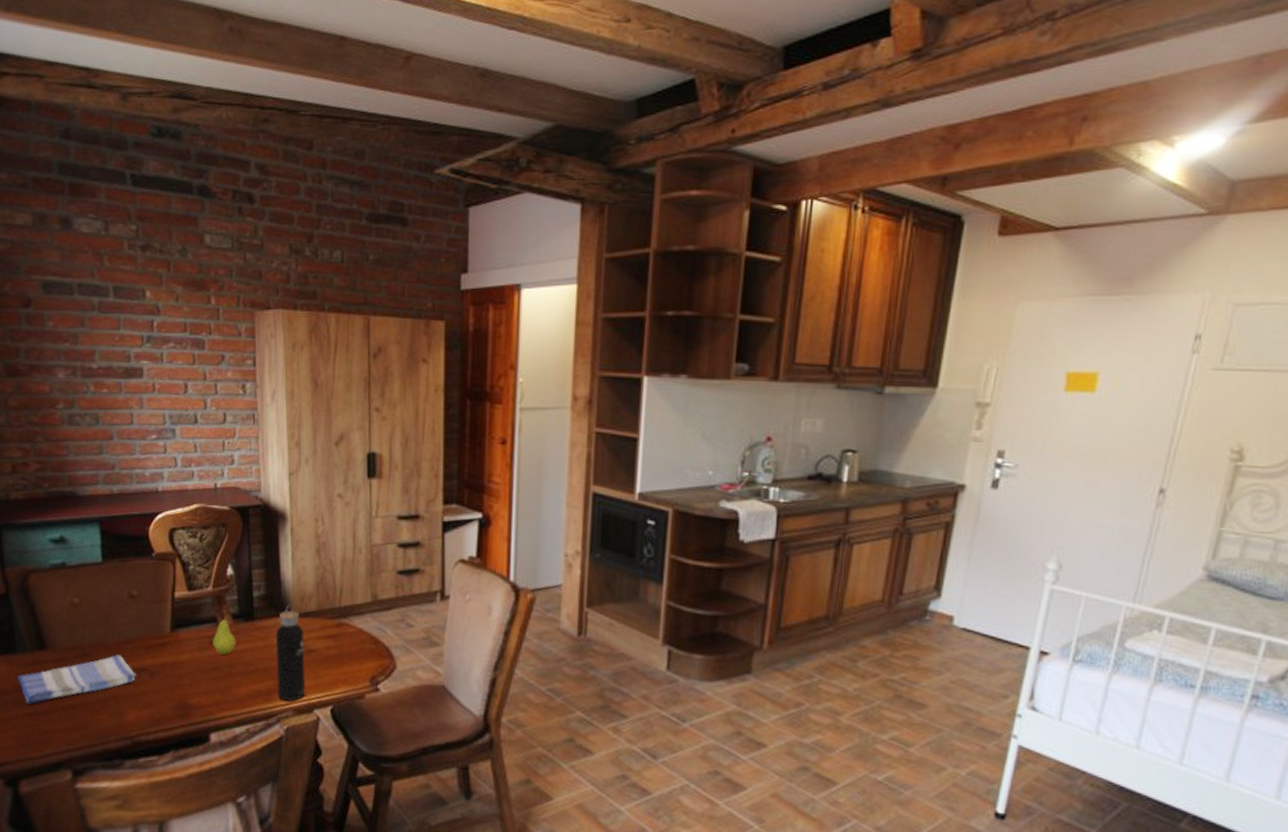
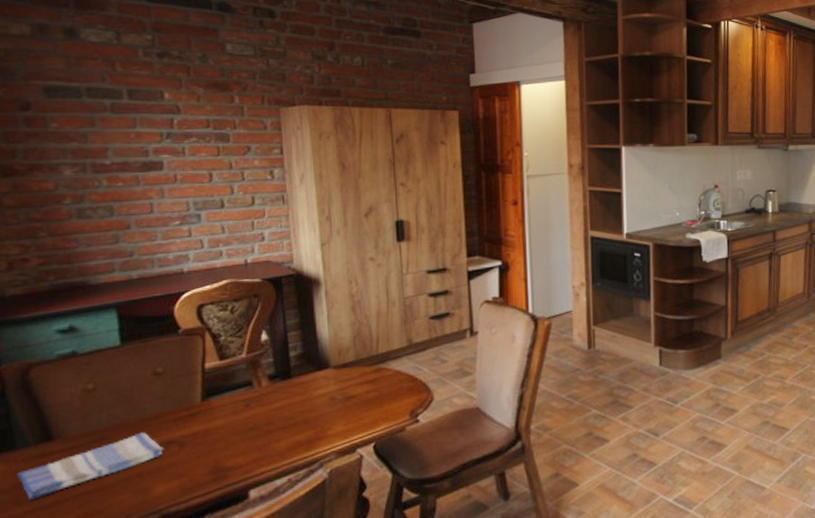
fruit: present [213,615,236,655] -> none [248,377,273,414]
water bottle: present [275,604,306,701] -> none [314,358,348,446]

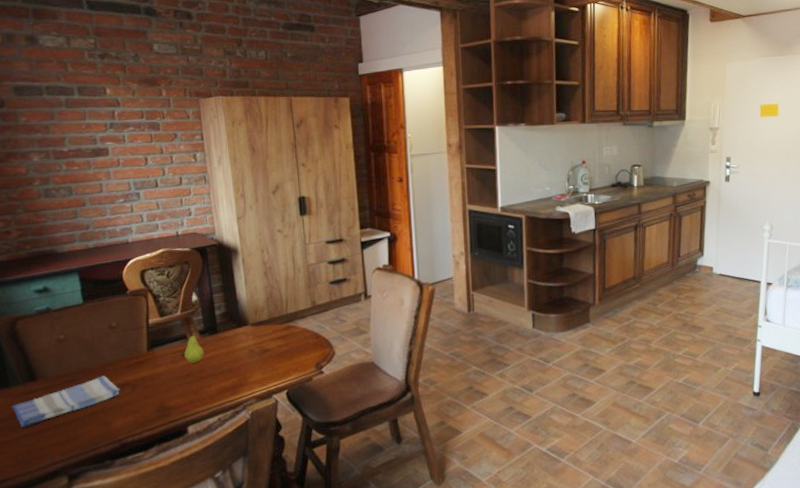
fruit: none [248,377,273,414] -> present [184,332,204,363]

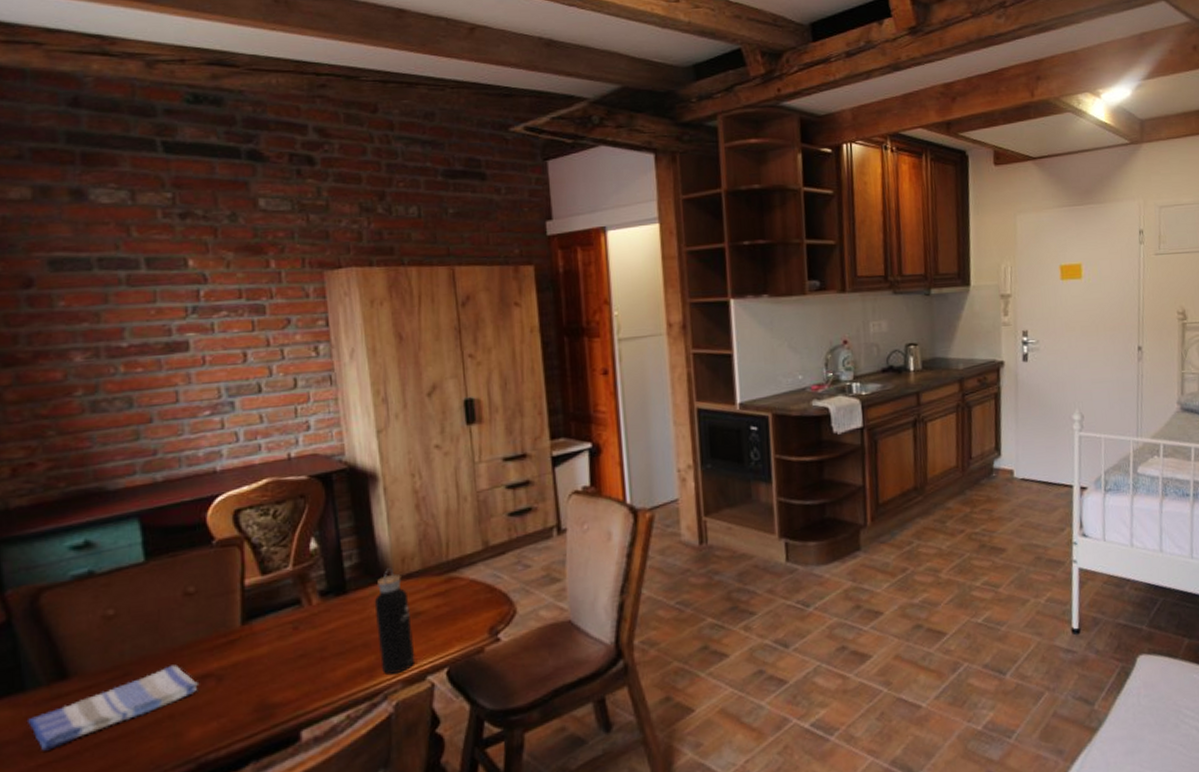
fruit: present [184,332,204,363] -> none [297,593,327,639]
water bottle: none [236,317,265,392] -> present [374,568,416,674]

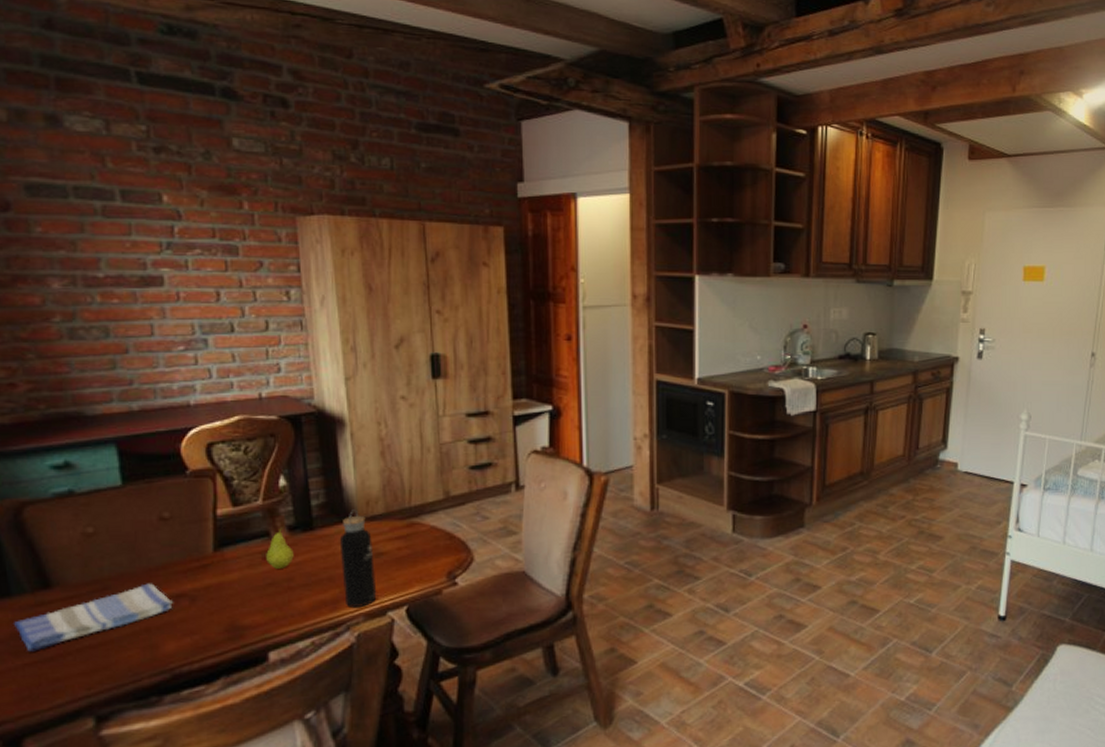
fruit: none [297,593,327,639] -> present [266,527,294,569]

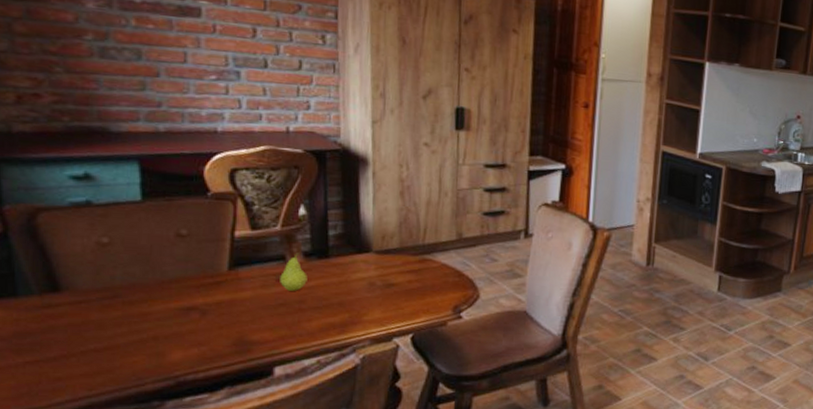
dish towel: present [13,583,173,652] -> none [17,294,183,351]
water bottle: present [339,509,377,607] -> none [352,242,385,332]

